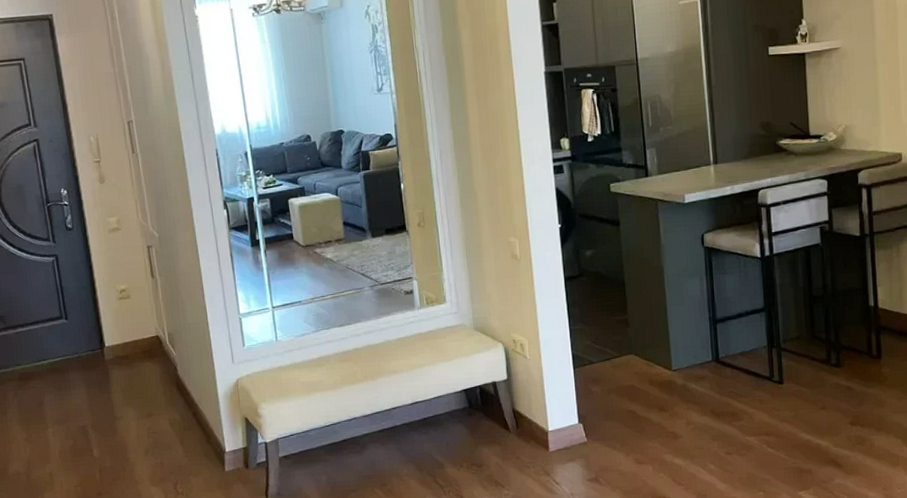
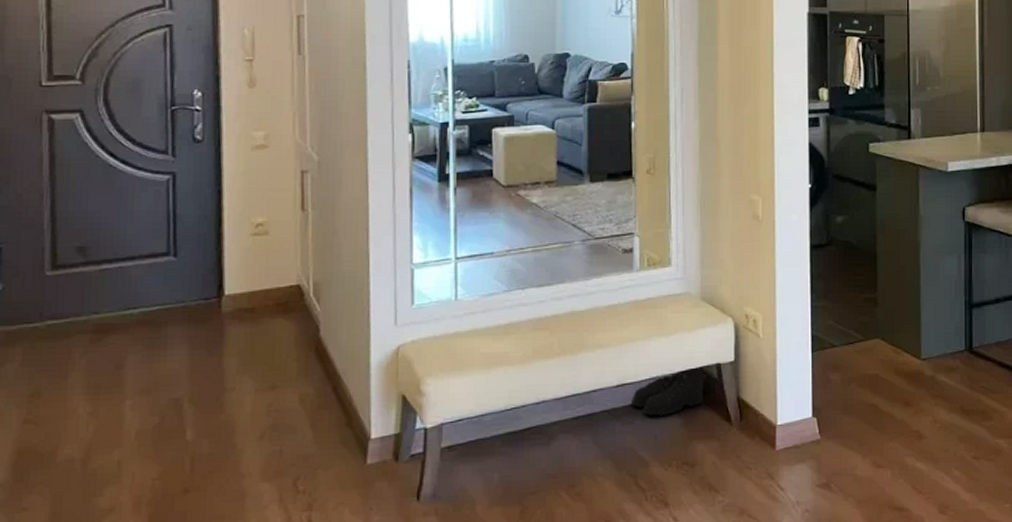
boots: none [424,384,485,427] -> present [630,365,706,417]

